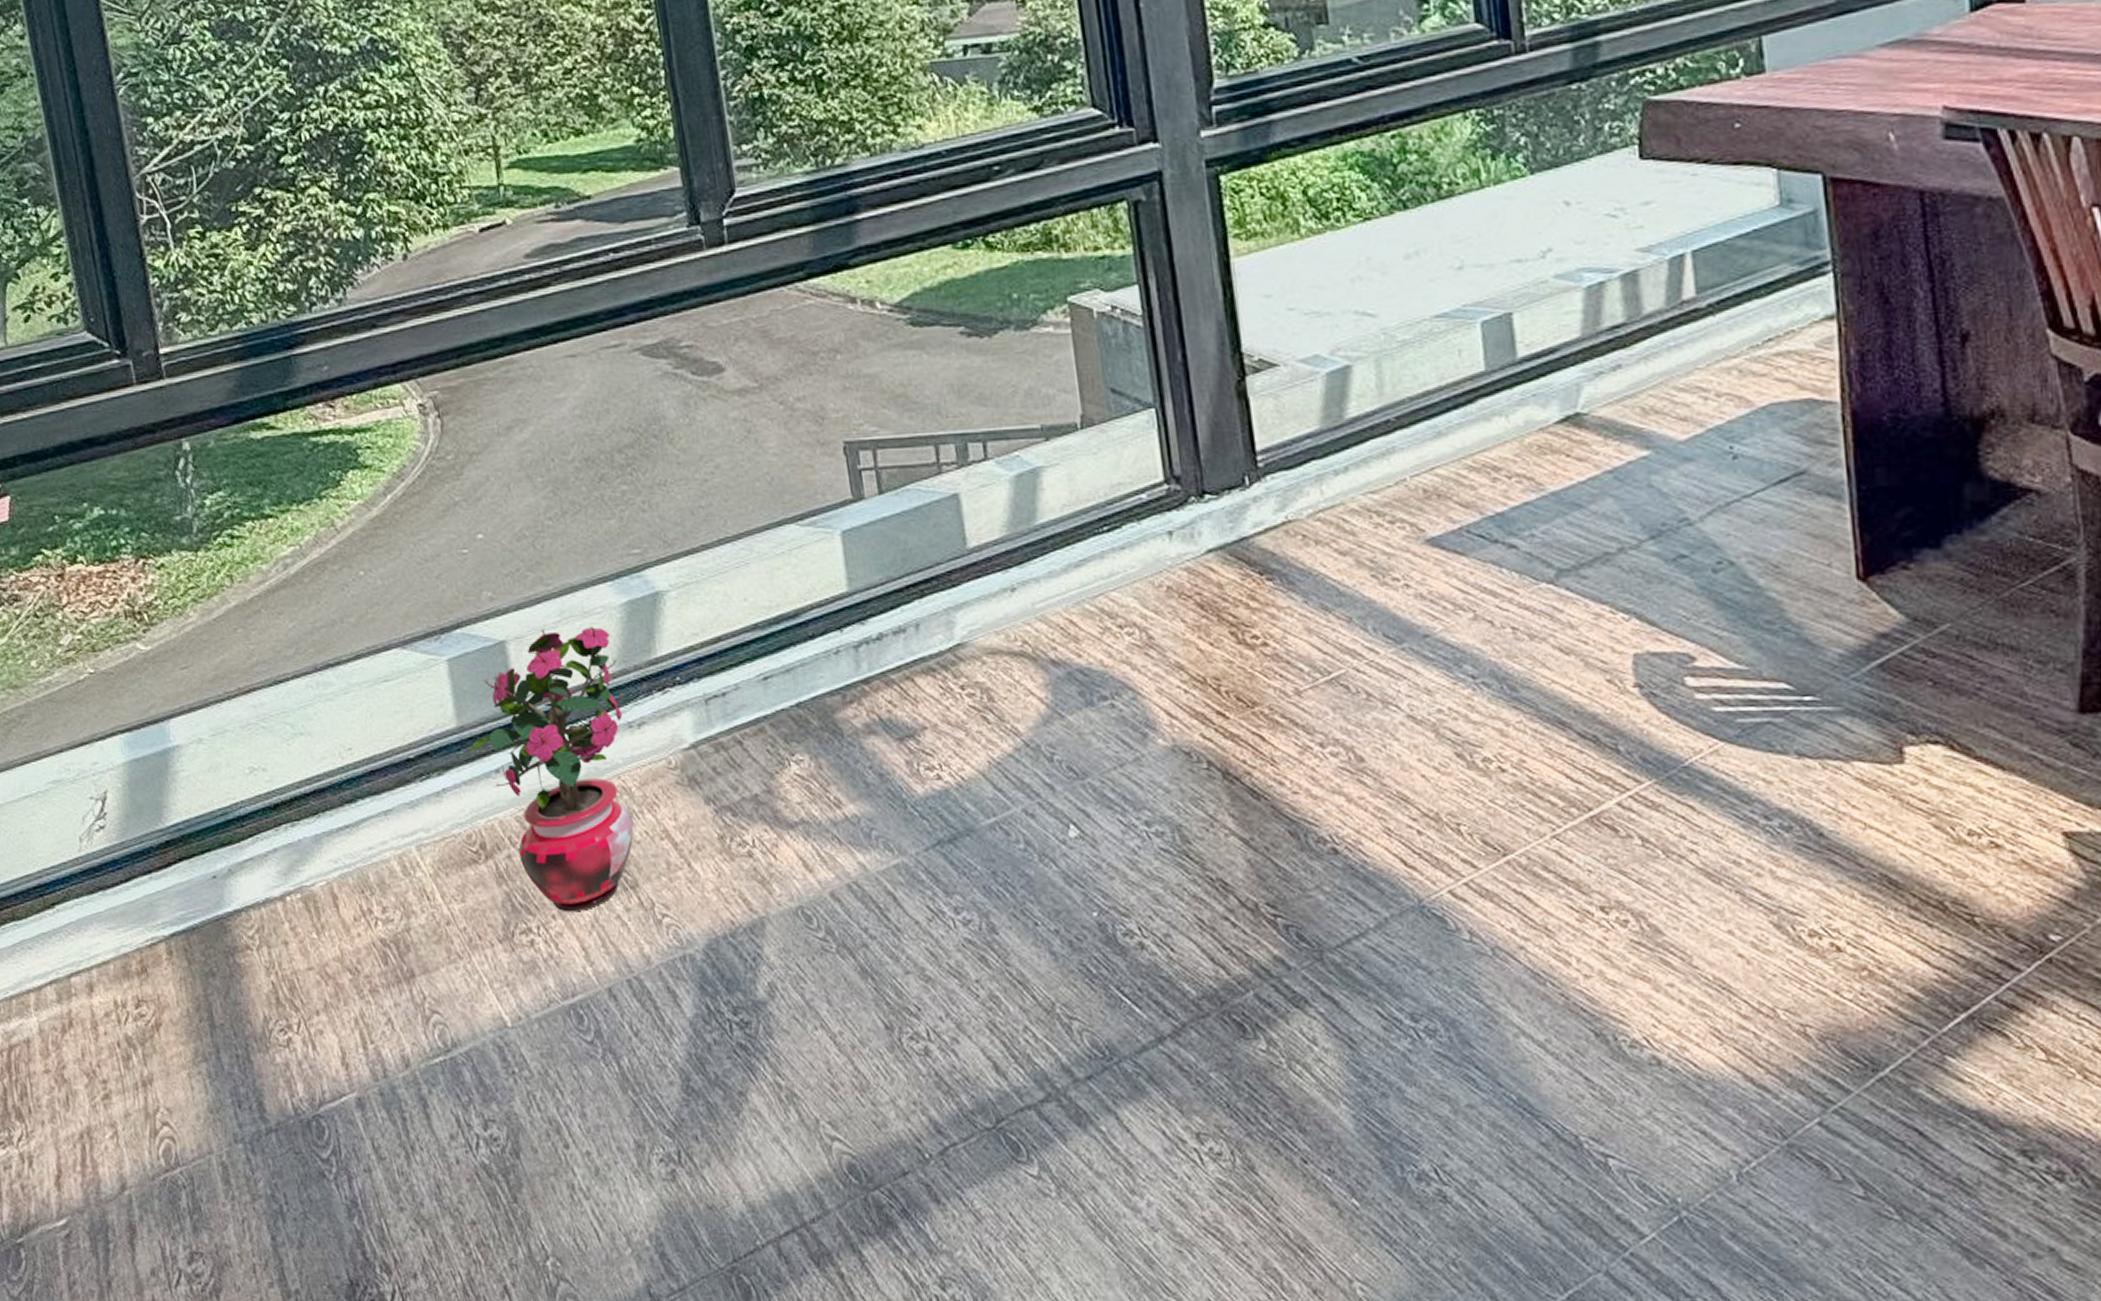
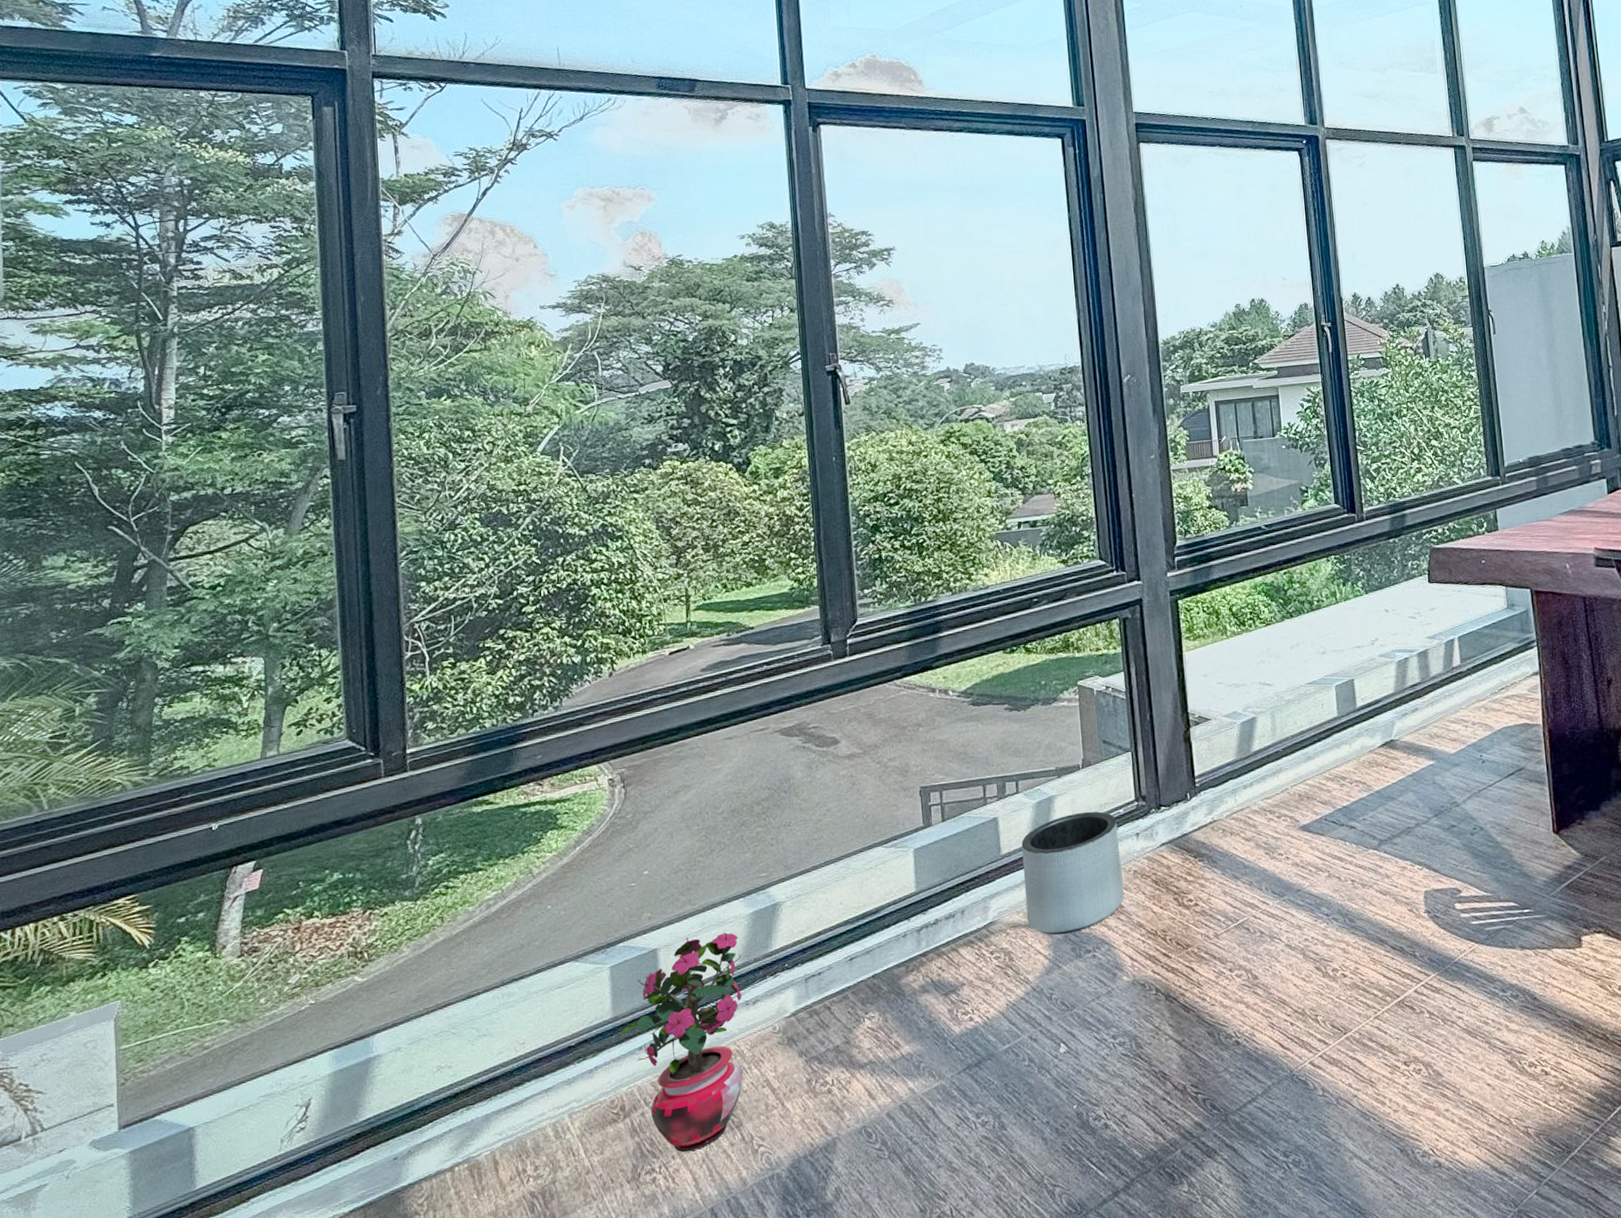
planter: none [996,493,1154,671] -> present [1021,811,1125,935]

